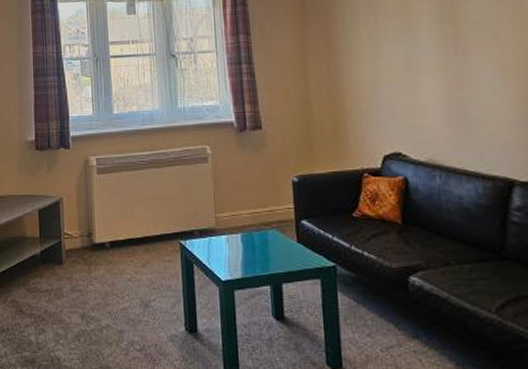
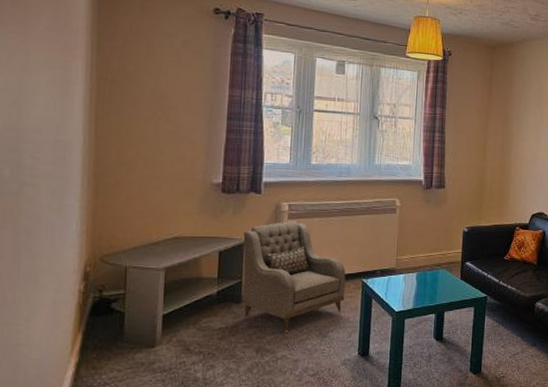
armchair: none [58,175,163,300] -> present [243,220,346,334]

